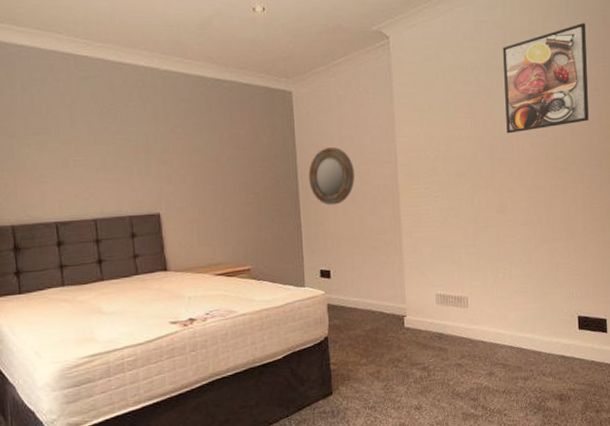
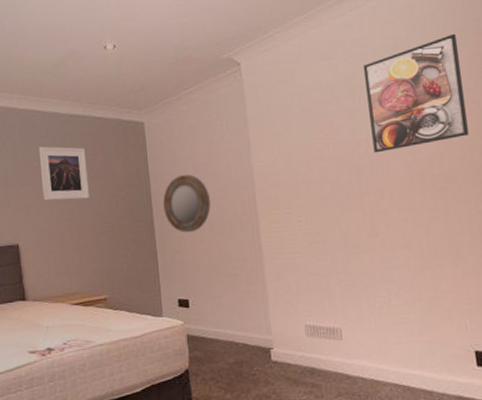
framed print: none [182,111,235,169] -> present [38,146,89,201]

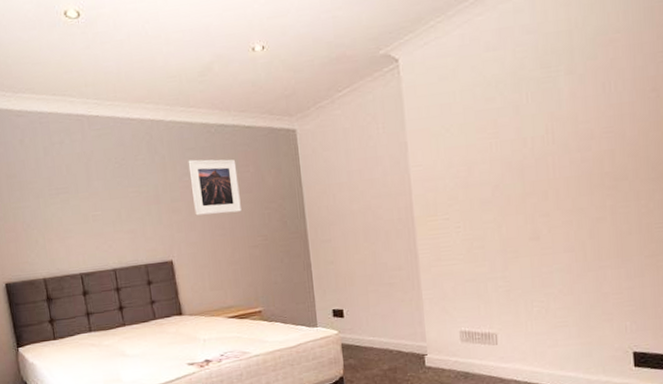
home mirror: present [163,175,211,233] -> none [316,183,366,244]
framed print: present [364,33,469,153] -> none [533,12,645,152]

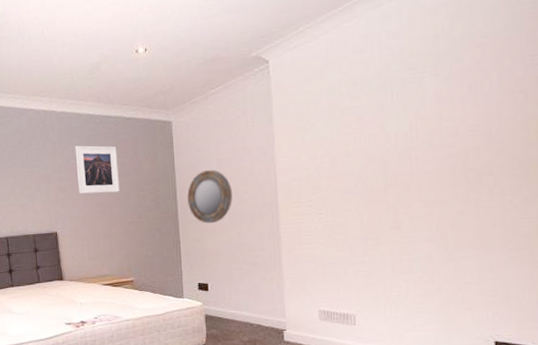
home mirror: none [316,183,366,244] -> present [187,170,232,224]

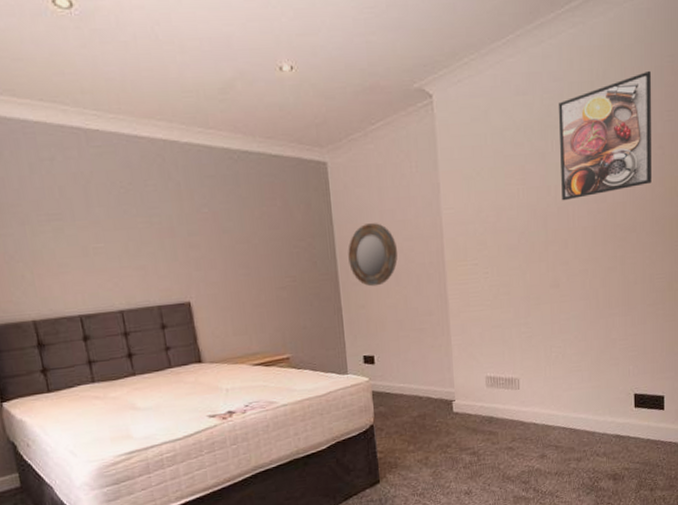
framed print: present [75,145,120,194] -> none [207,188,268,252]
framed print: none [399,19,511,147] -> present [559,70,651,201]

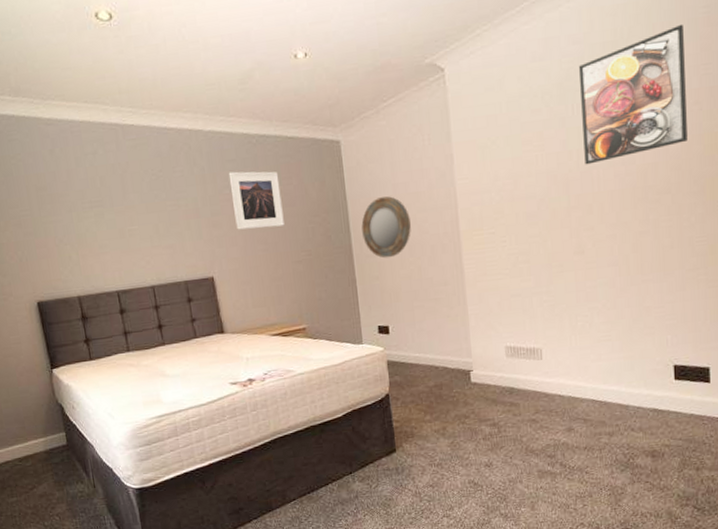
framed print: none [207,188,268,252] -> present [228,171,284,230]

